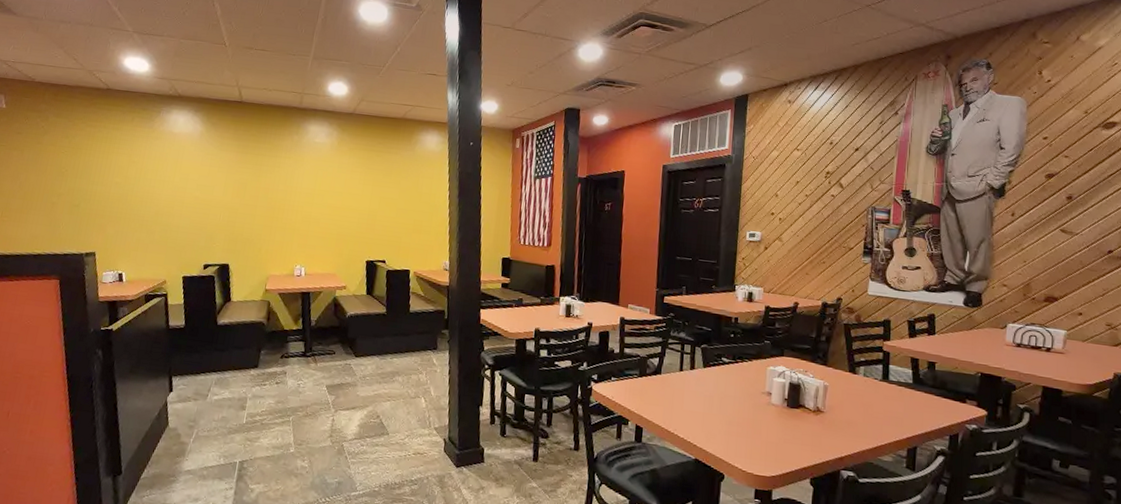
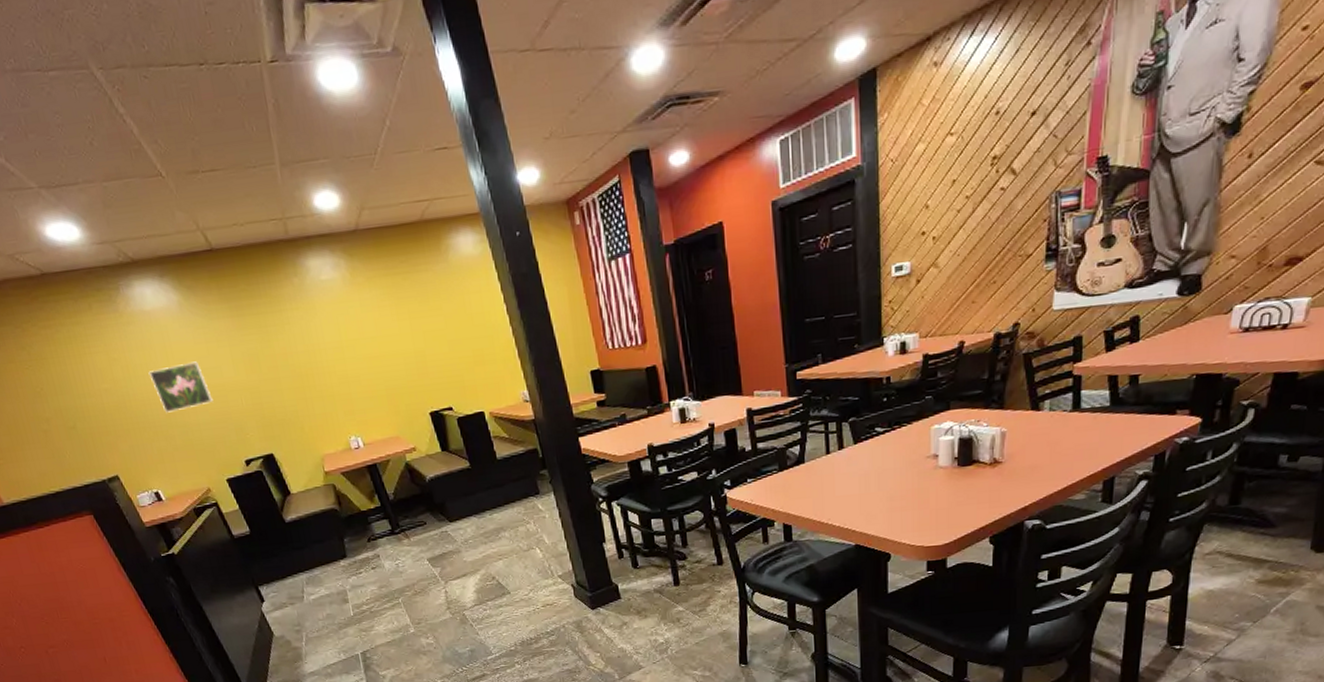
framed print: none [155,177,198,212] -> present [148,361,213,413]

